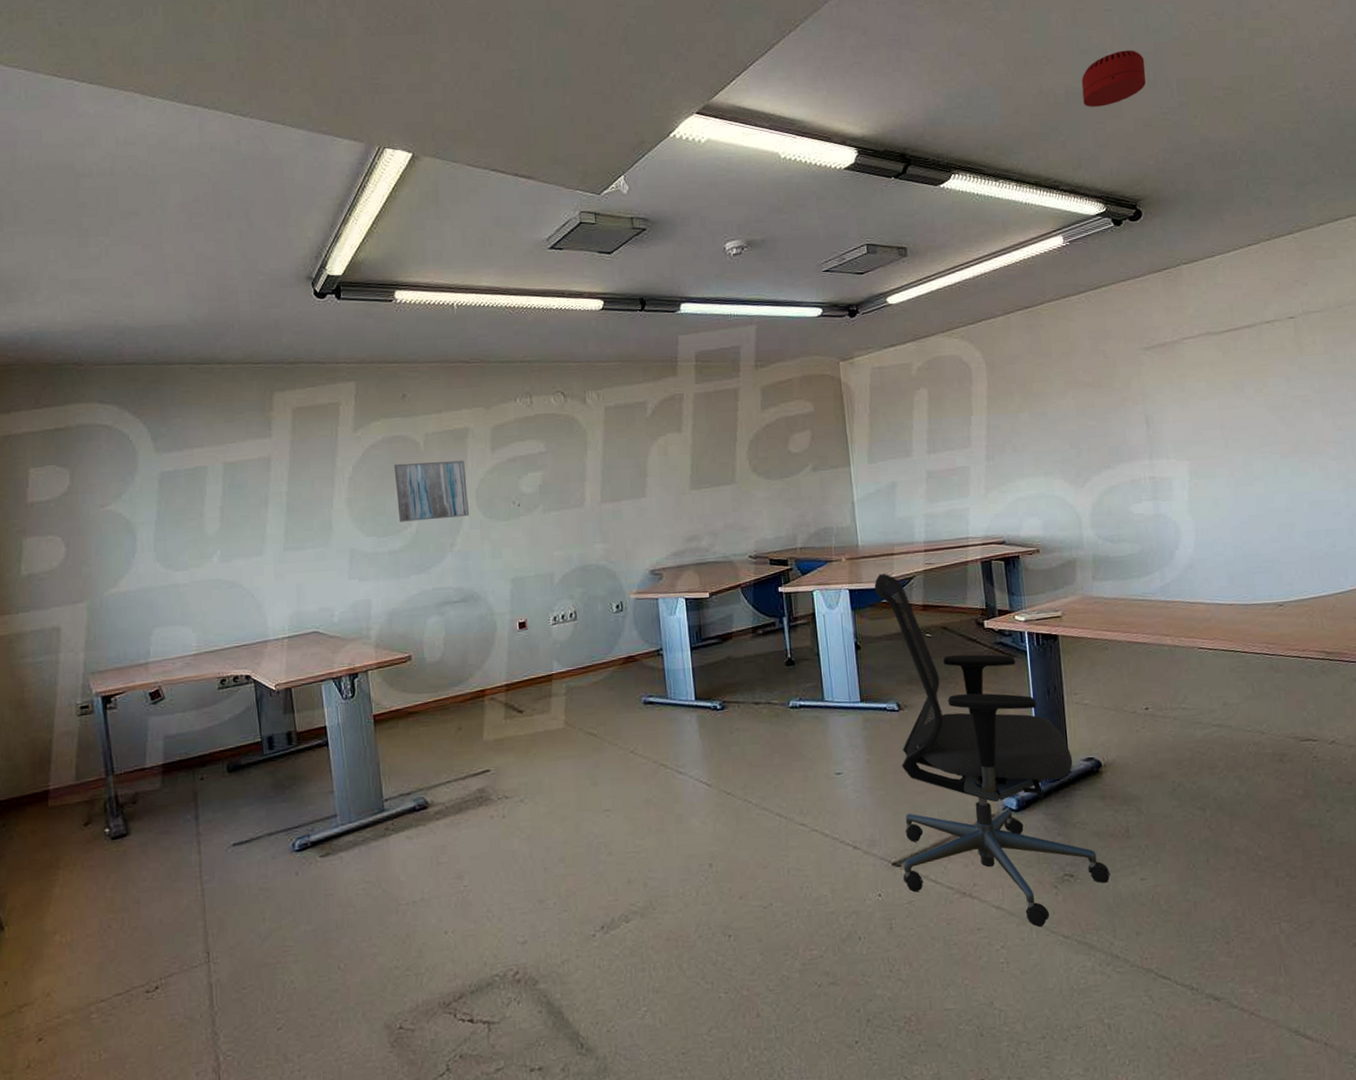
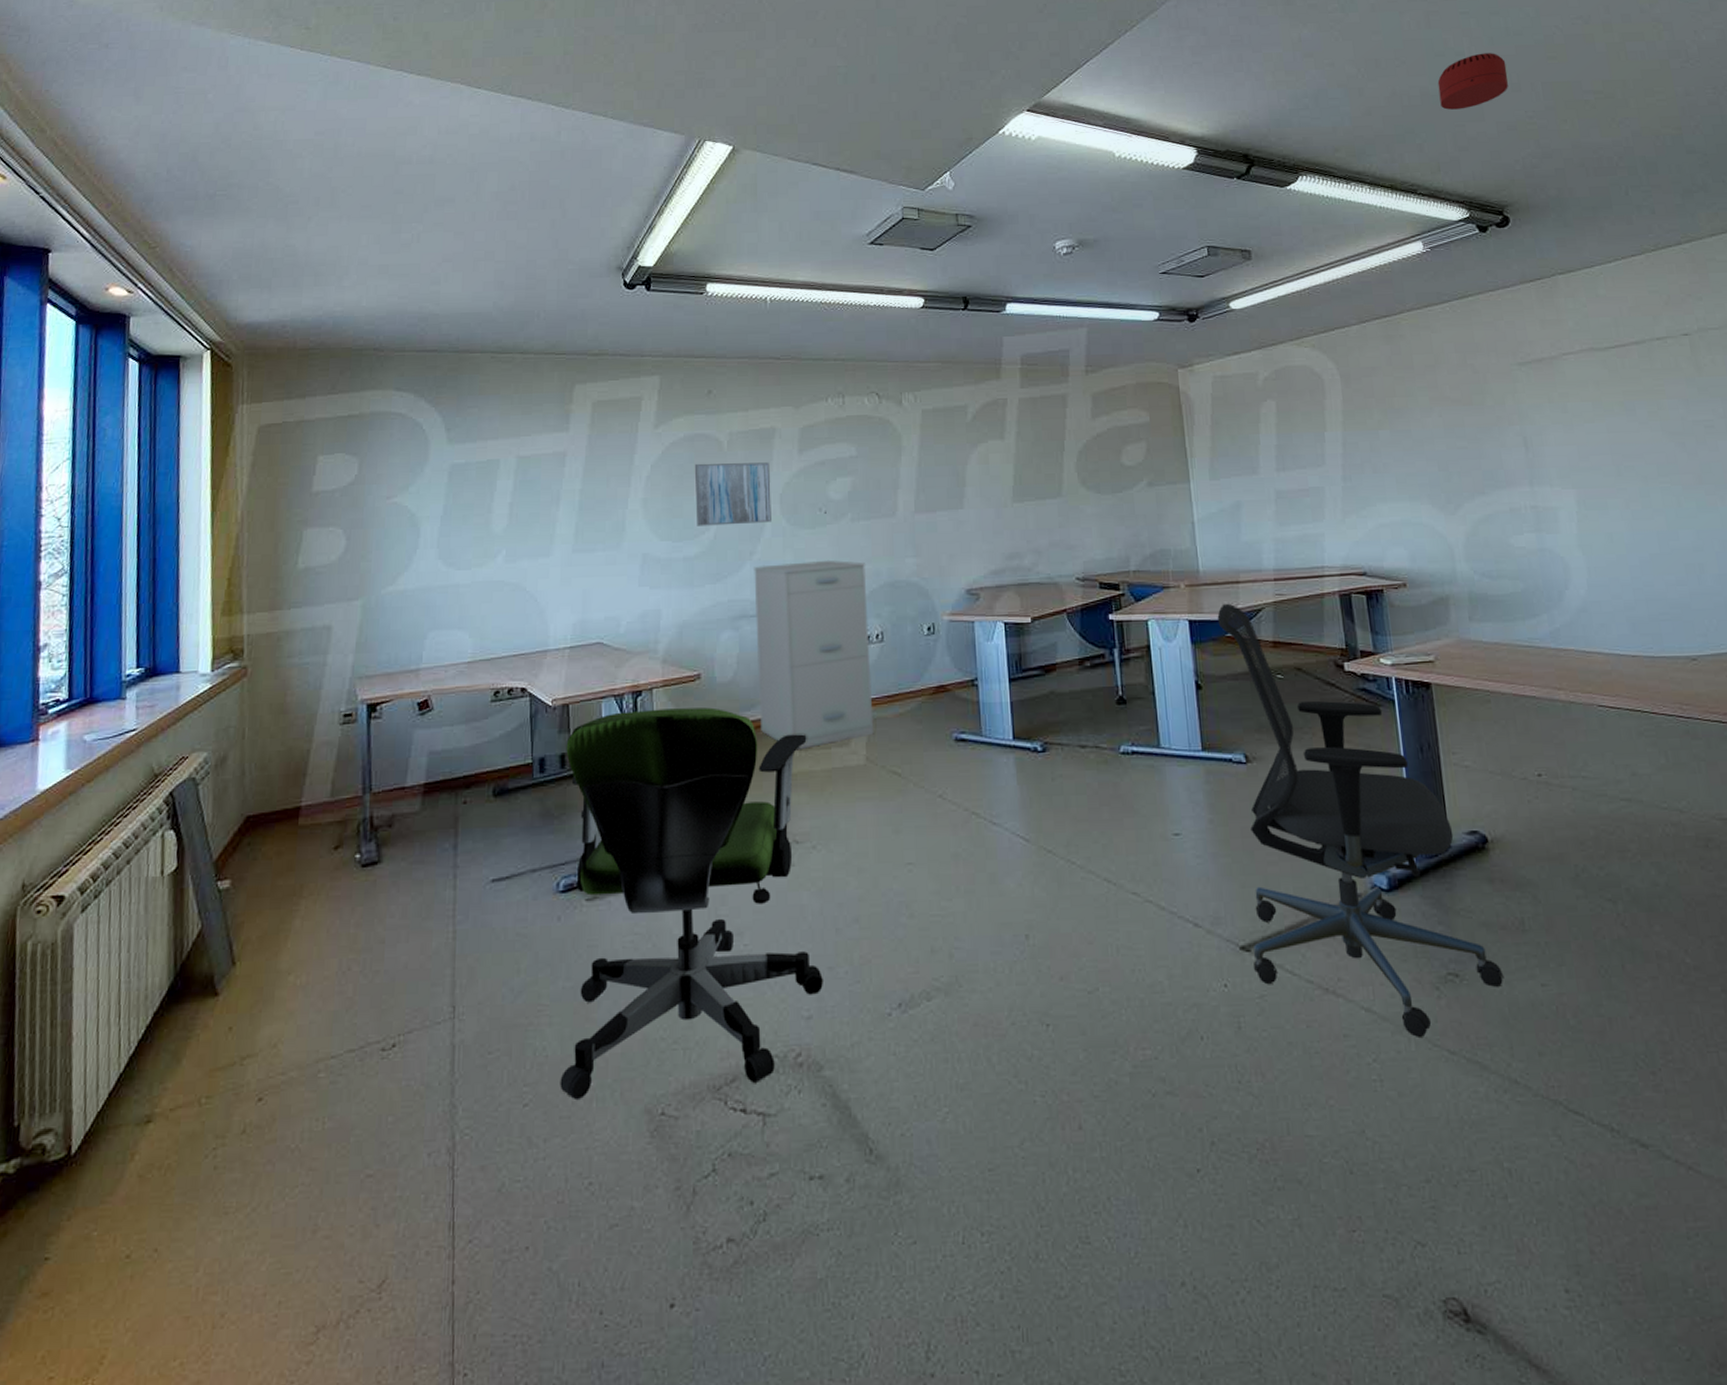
office chair: none [291,685,535,1021] -> present [560,707,823,1099]
filing cabinet: none [455,548,571,719] -> present [754,560,874,751]

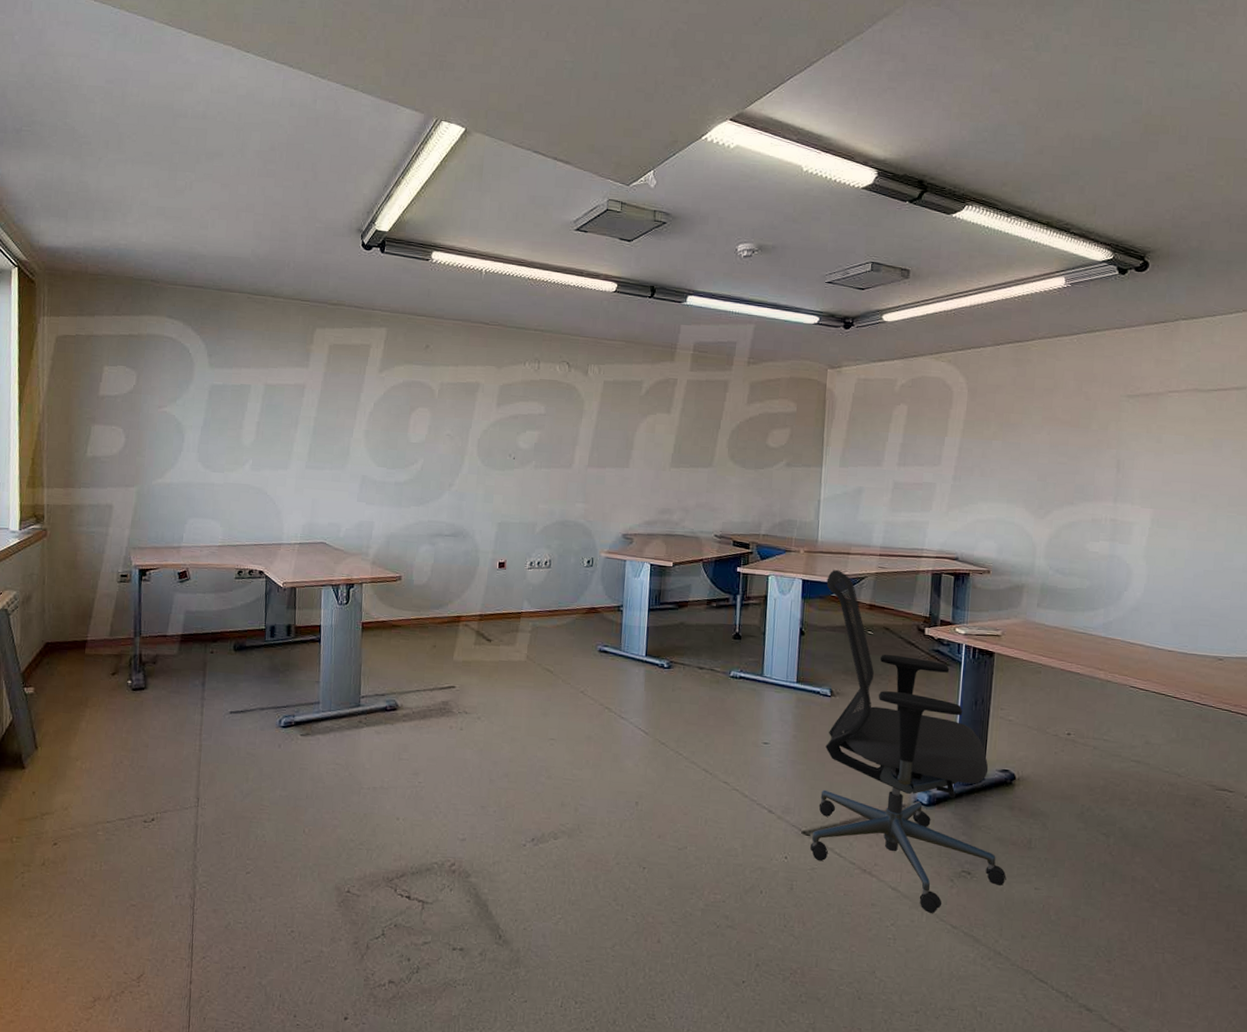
office chair: present [560,707,823,1099] -> none [273,598,482,880]
wall art: present [694,462,771,526] -> none [408,406,472,462]
filing cabinet: present [754,560,874,751] -> none [445,495,543,644]
smoke detector: present [1437,53,1508,110] -> none [1109,103,1179,157]

